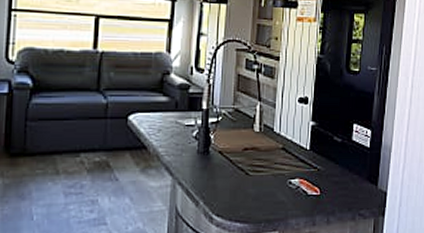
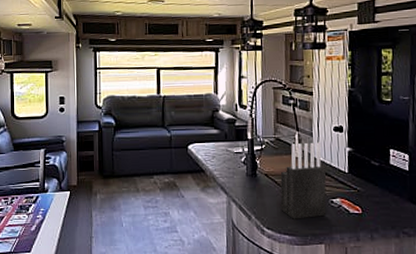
knife block: none [233,114,287,204] -> present [280,142,327,219]

